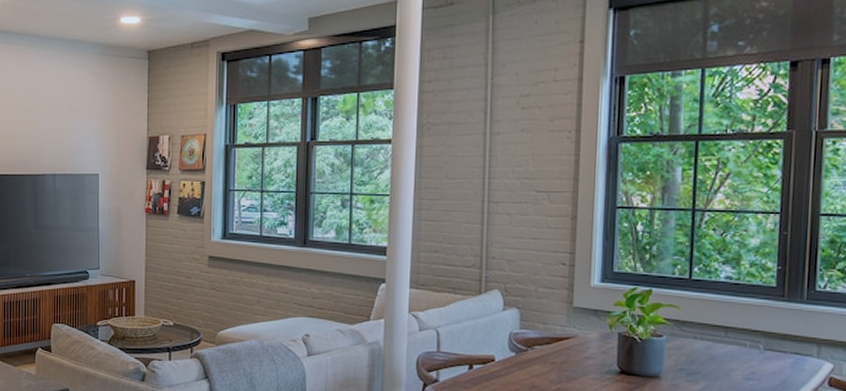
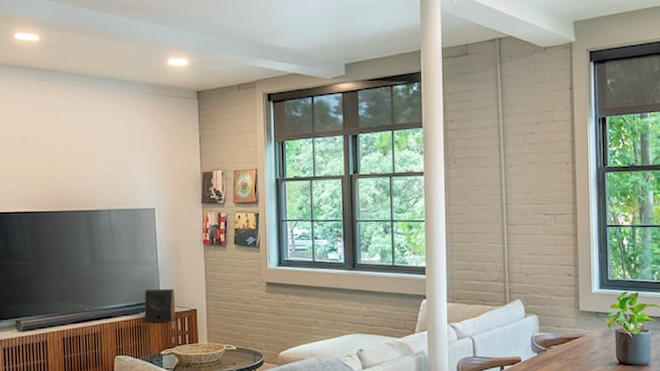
speaker: none [83,257,114,293] -> present [144,288,176,324]

